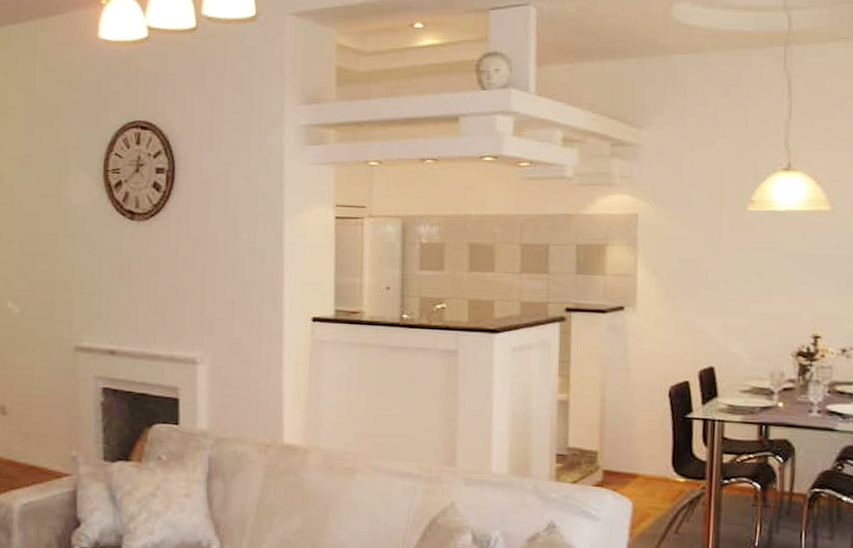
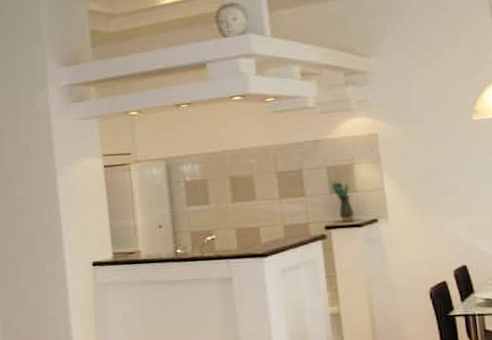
vase: none [579,260,600,308] -> present [331,180,355,224]

